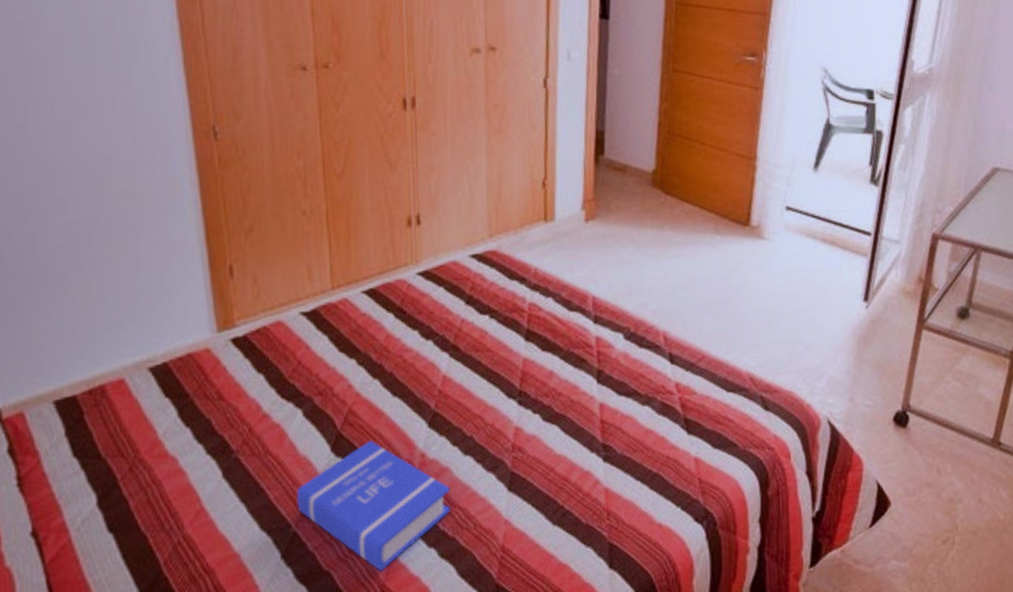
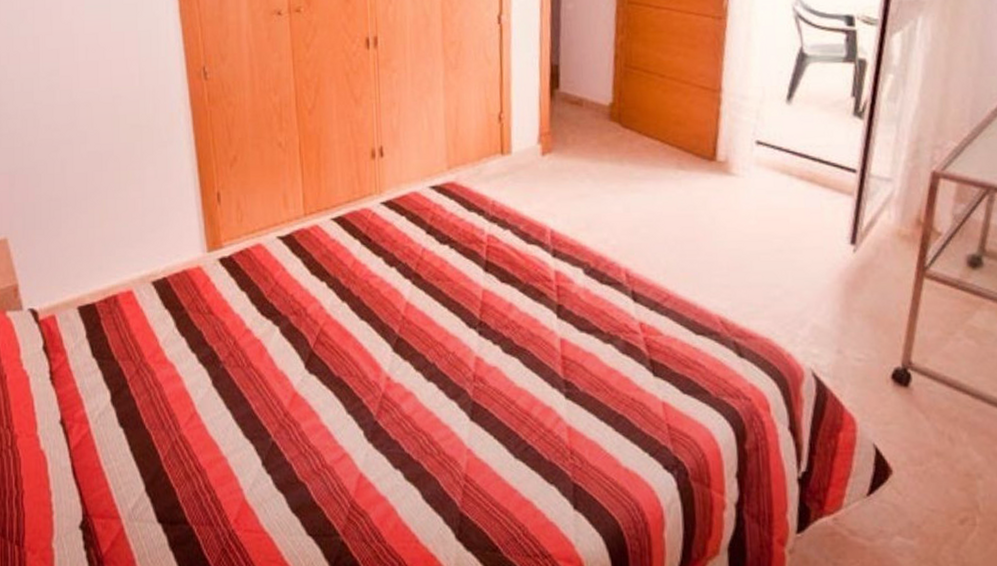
book: present [296,440,451,571] -> none [275,360,415,488]

